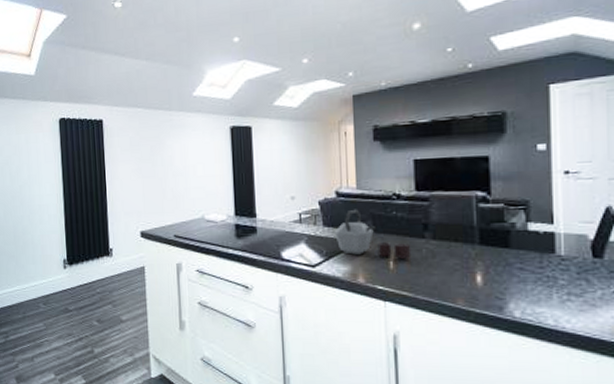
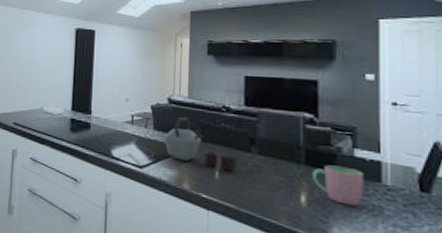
cup: none [488,241,538,279] -> present [313,165,364,206]

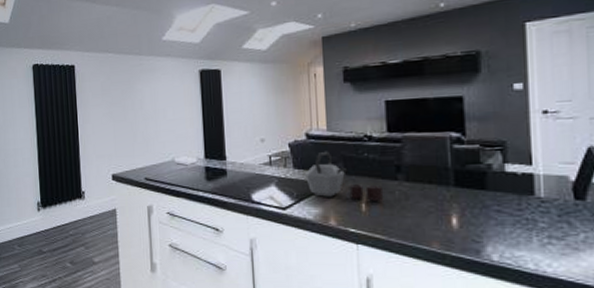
cup: present [313,165,364,206] -> none [463,183,516,222]

